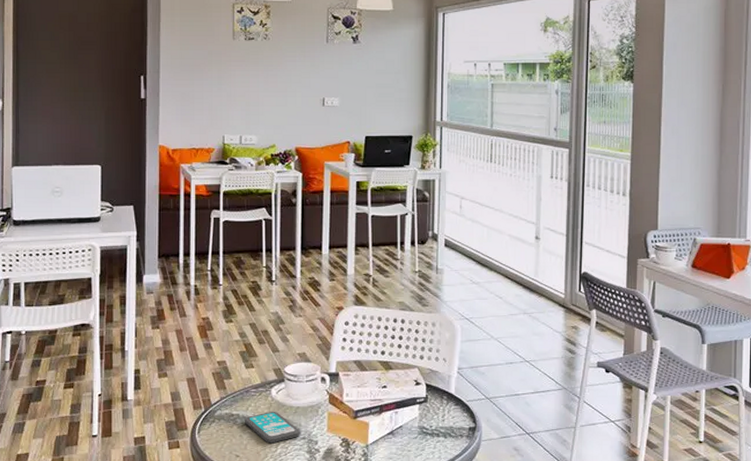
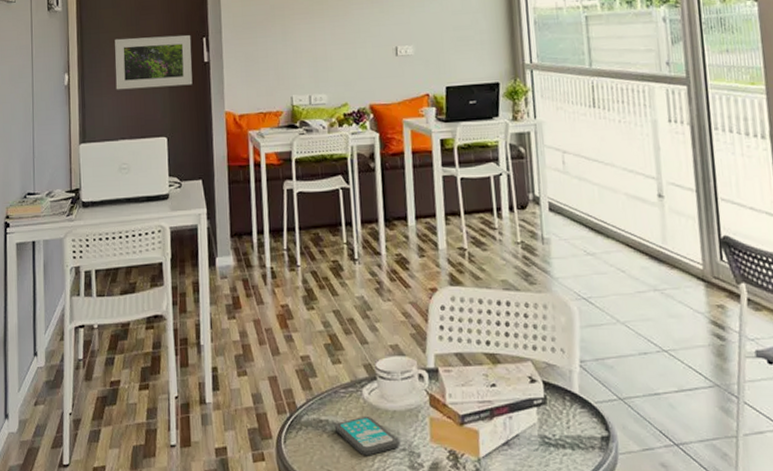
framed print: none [51,70,129,119] -> present [115,35,193,90]

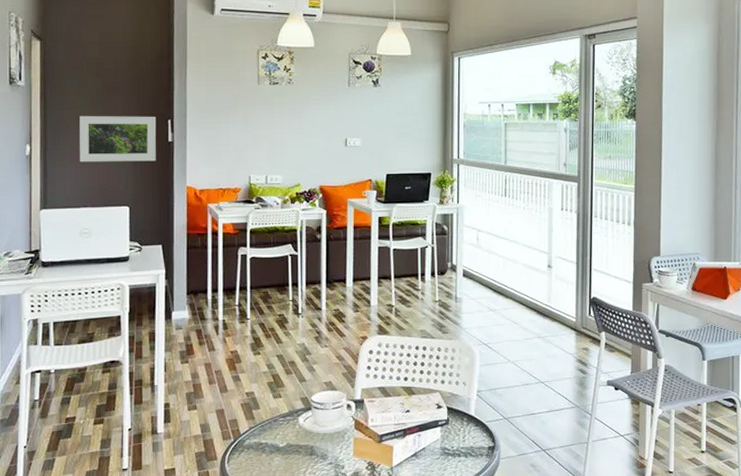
smartphone: present [334,415,400,456] -> none [272,438,327,470]

